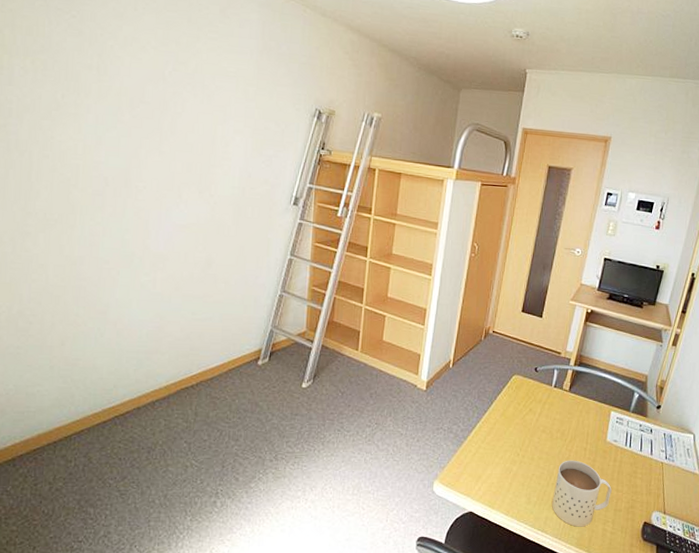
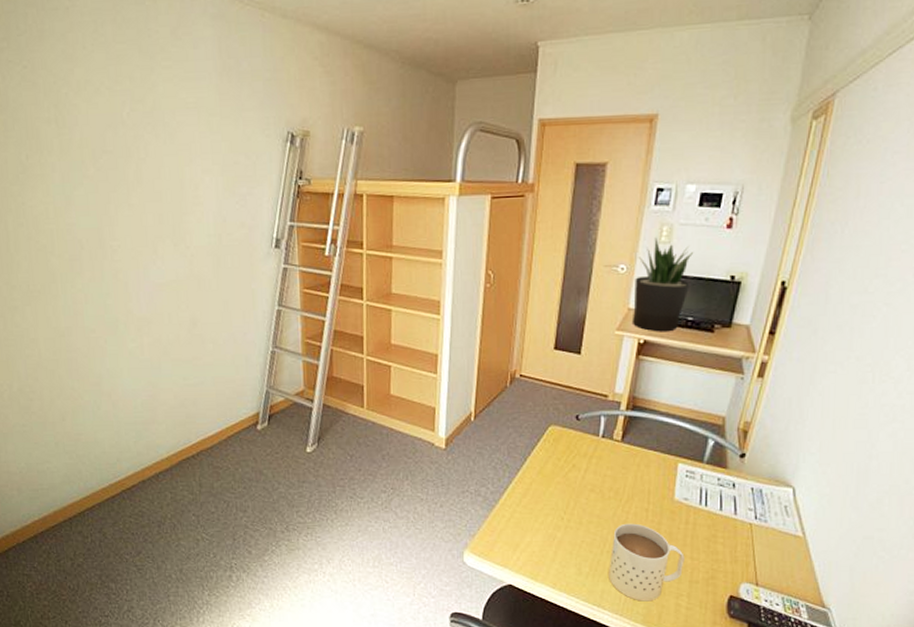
planter: none [582,230,630,305] -> present [631,237,693,332]

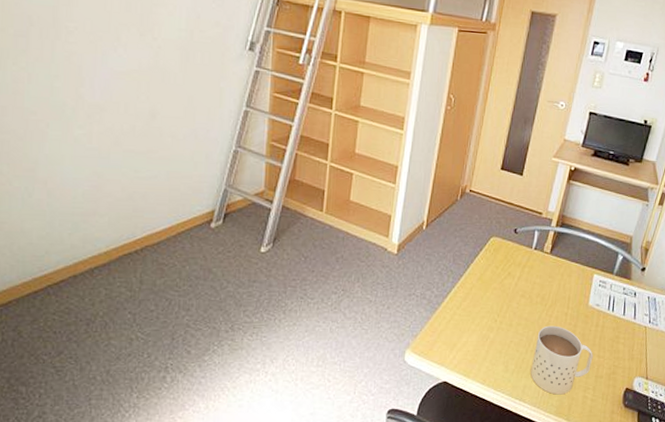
planter: present [631,237,693,332] -> none [566,82,617,162]

